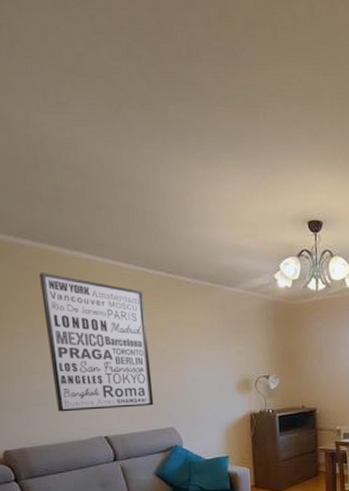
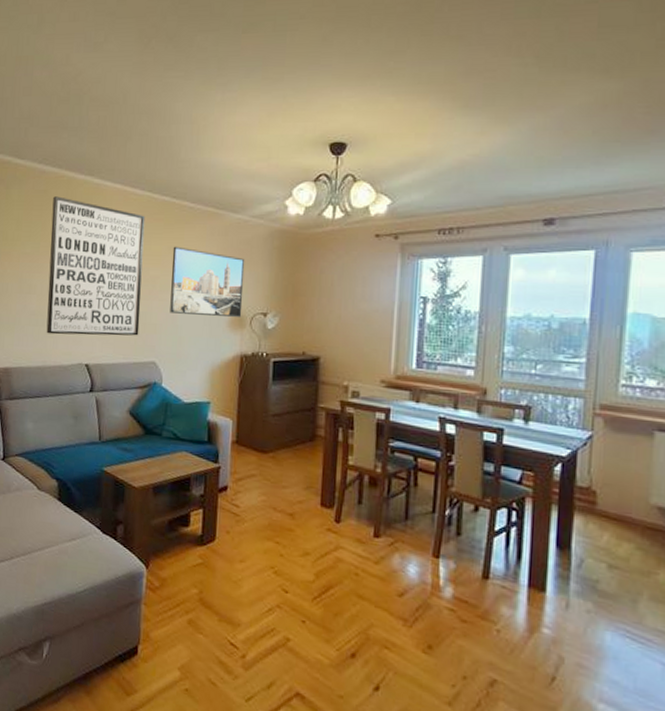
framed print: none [175,320,247,382] -> present [170,246,245,317]

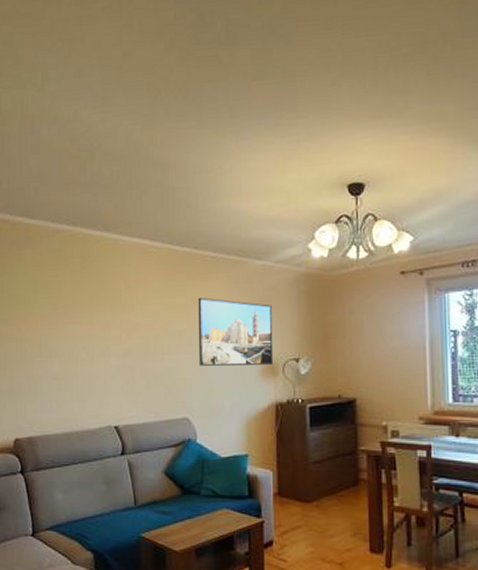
wall art: present [46,196,146,336] -> none [69,255,169,398]

